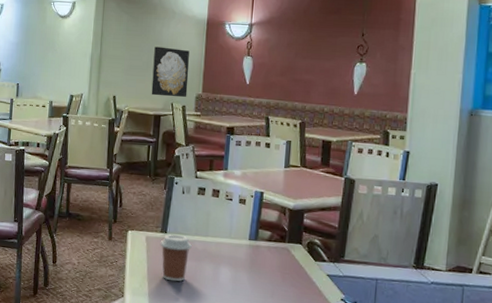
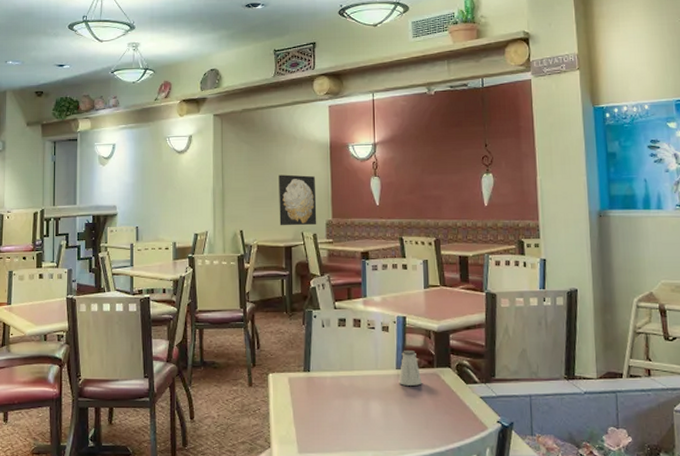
coffee cup: present [160,234,192,282] -> none [304,373,338,424]
saltshaker: none [250,223,273,257] -> present [399,349,422,386]

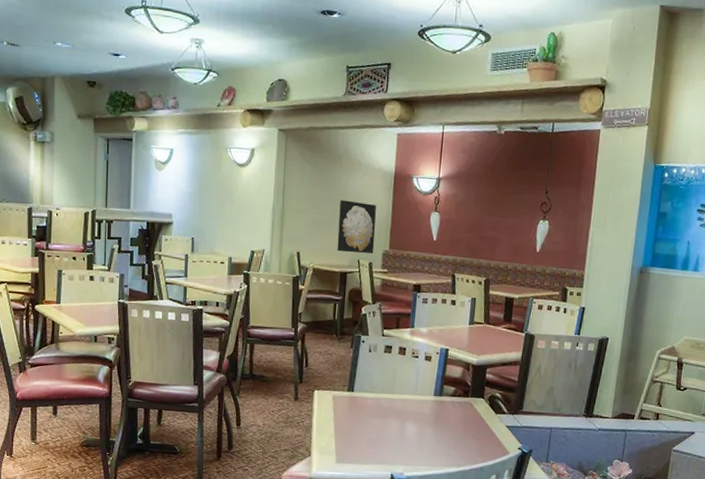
saltshaker: present [399,349,422,386] -> none [435,379,456,412]

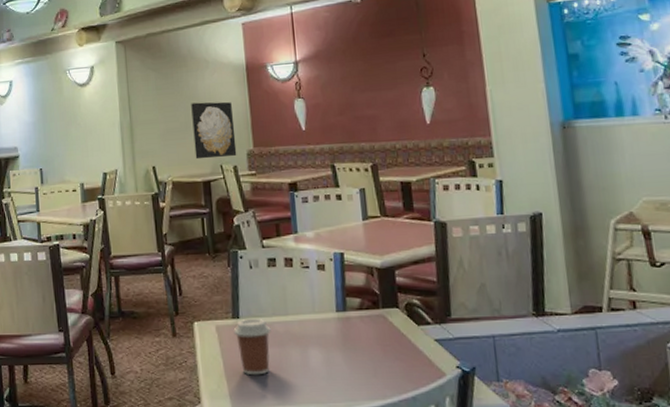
coffee cup: none [347,393,379,439] -> present [233,319,271,376]

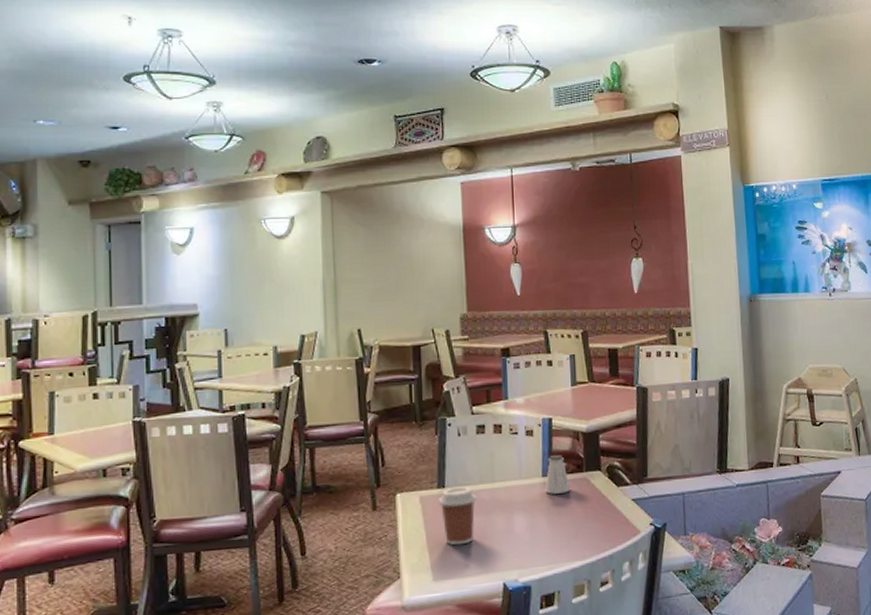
wall art: present [191,101,237,160] -> none [403,262,450,323]
saltshaker: none [340,289,367,330] -> present [545,454,571,494]

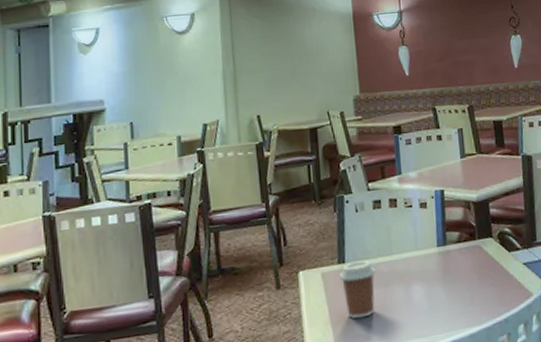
saltshaker: present [545,454,571,494] -> none [440,224,465,263]

